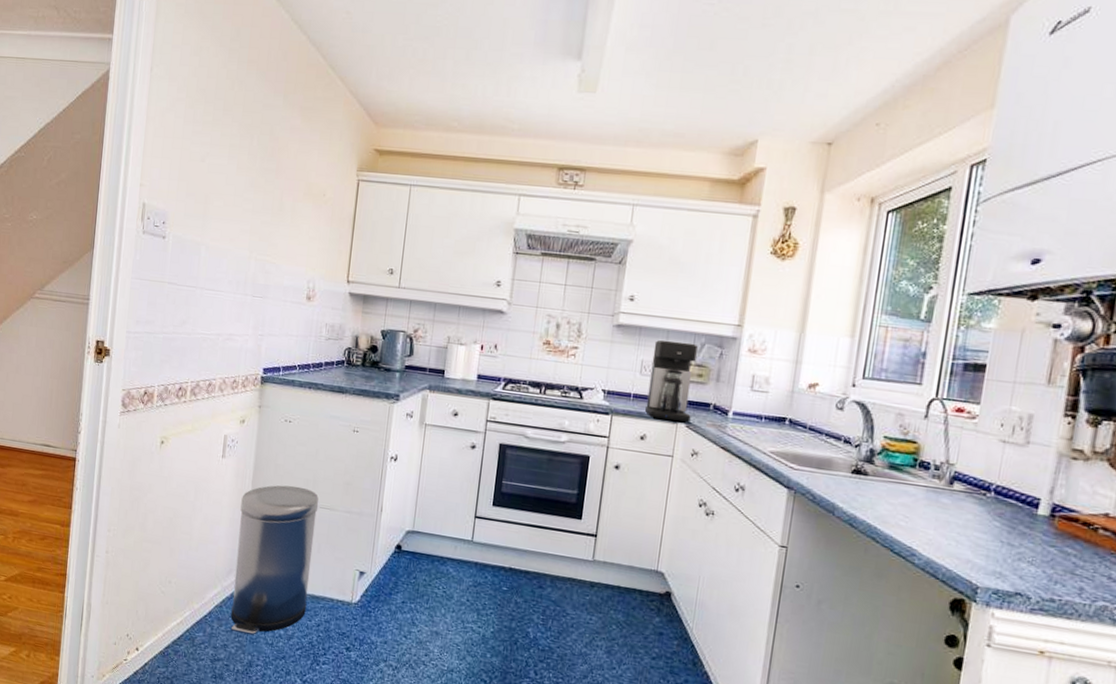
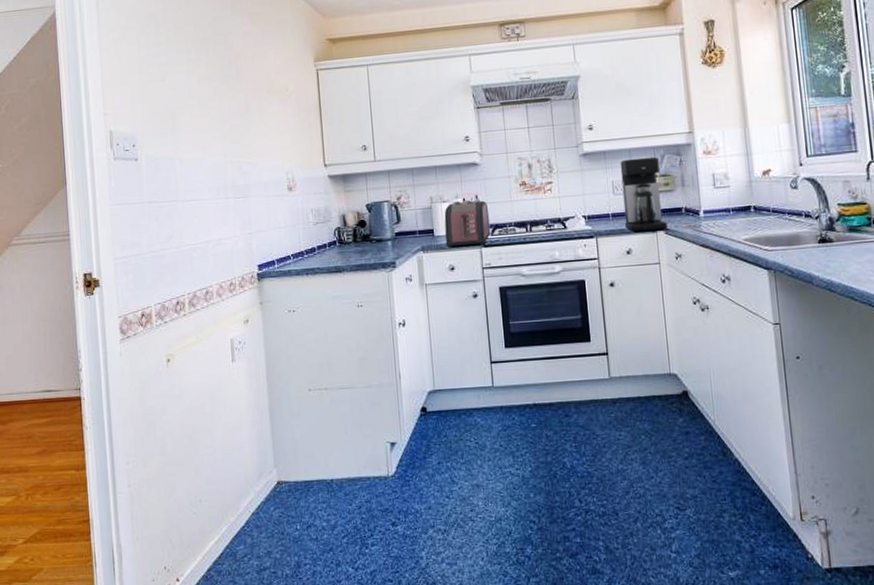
pedal bin: present [231,485,319,636] -> none [259,372,345,536]
toaster: none [453,346,506,398] -> present [444,199,491,249]

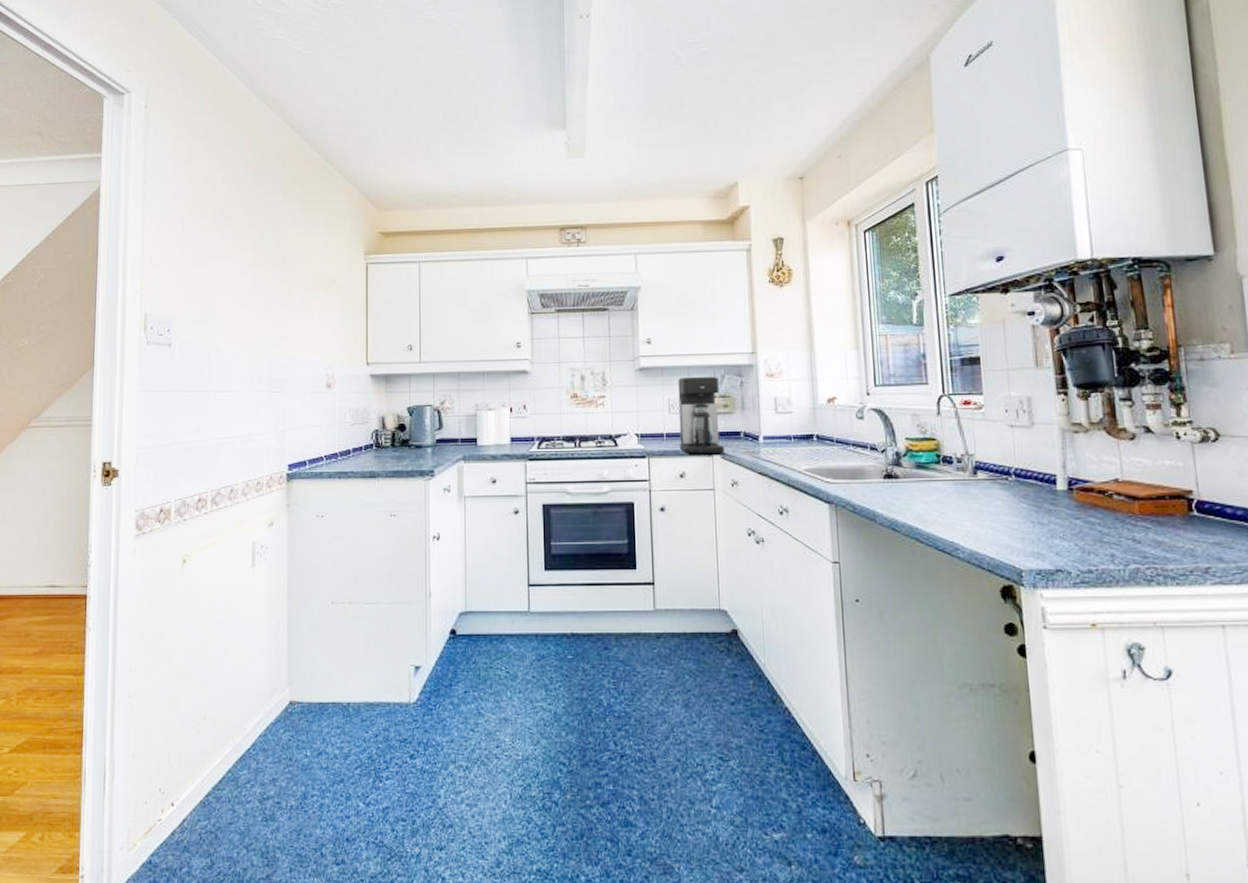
toaster: present [444,199,491,249] -> none [488,410,537,460]

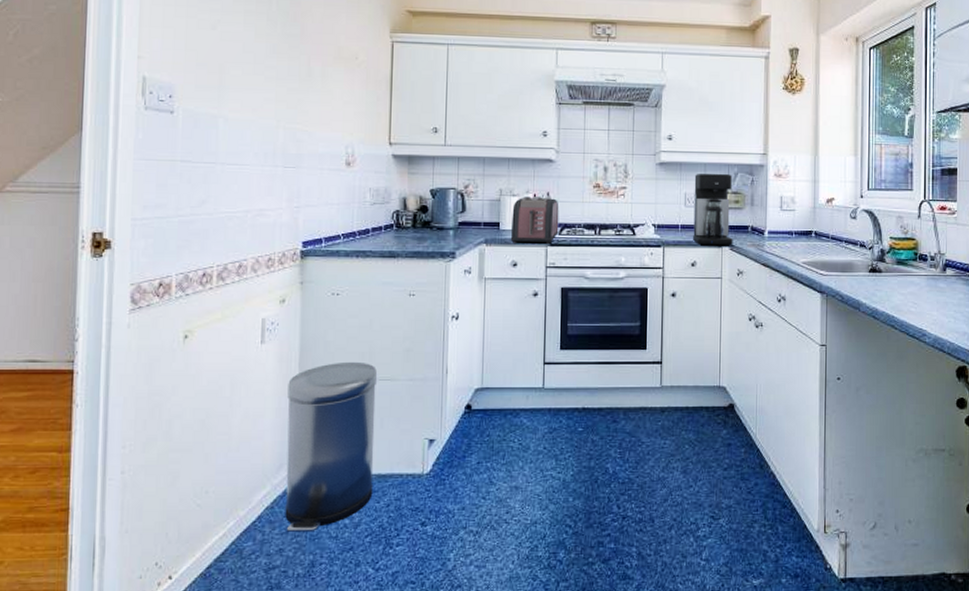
pedal bin: none [277,584,362,762] -> present [285,361,378,533]
toaster: none [488,410,537,460] -> present [510,196,559,245]

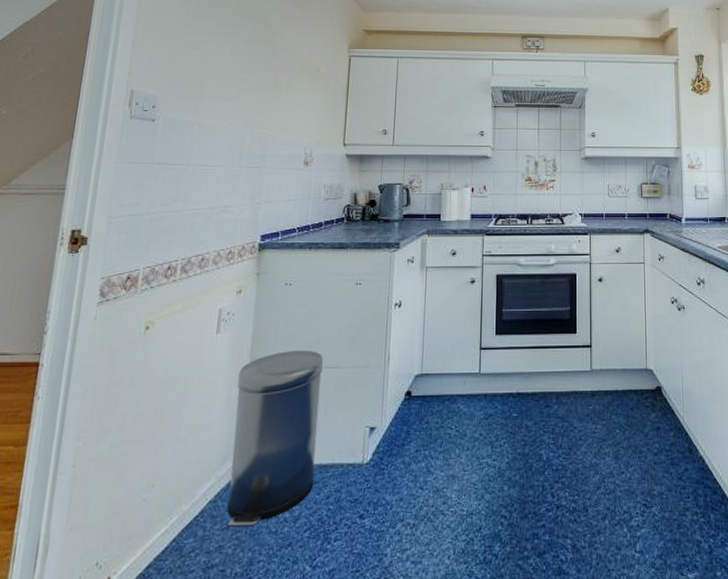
toaster: present [510,196,559,245] -> none [450,190,495,234]
coffee maker: present [693,173,733,246] -> none [616,166,654,233]

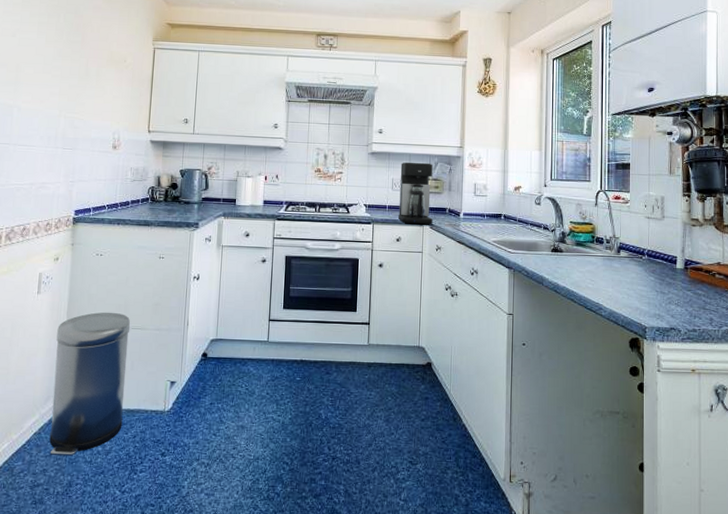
coffee maker: none [616,166,654,233] -> present [398,162,433,225]

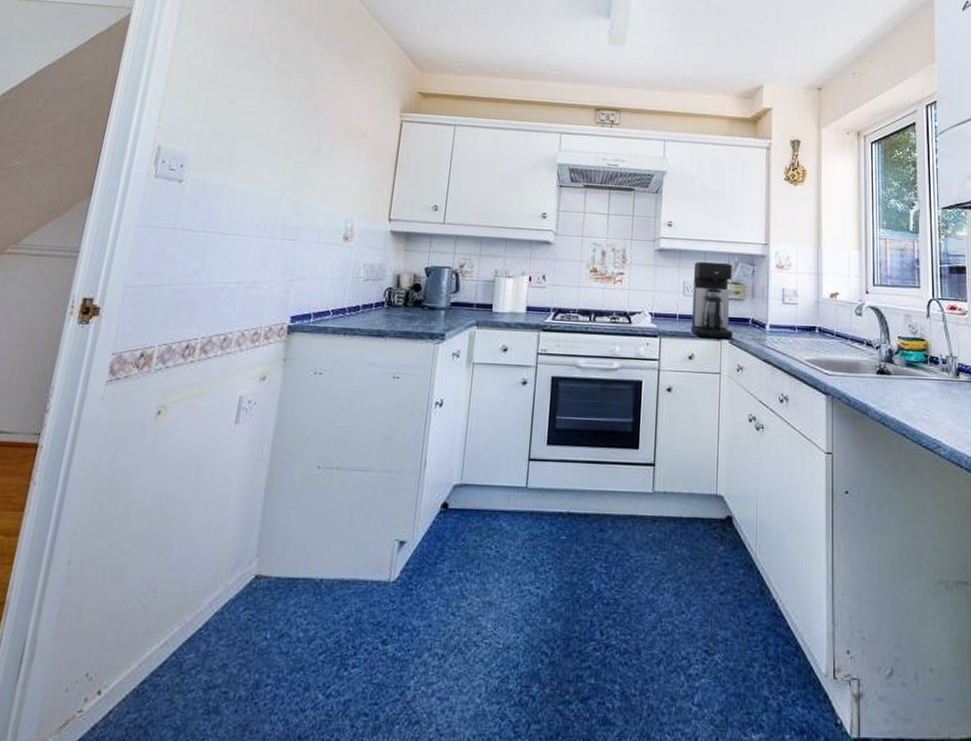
pedal bin: present [49,312,131,457] -> none [233,447,352,646]

